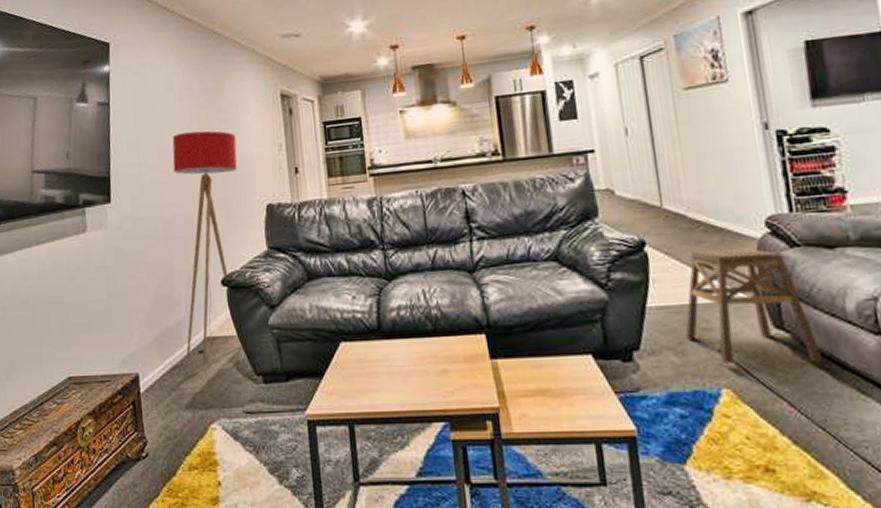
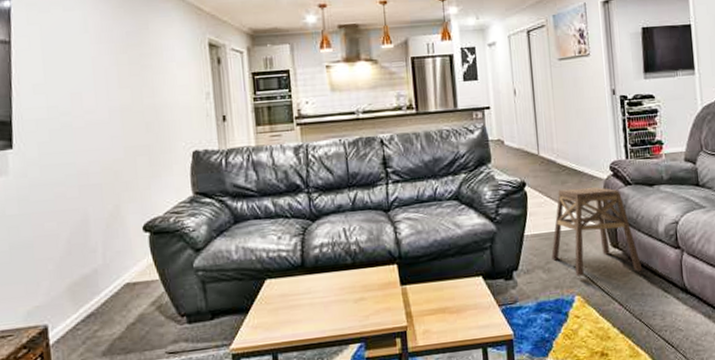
floor lamp: present [172,130,243,366] -> none [87,76,166,312]

